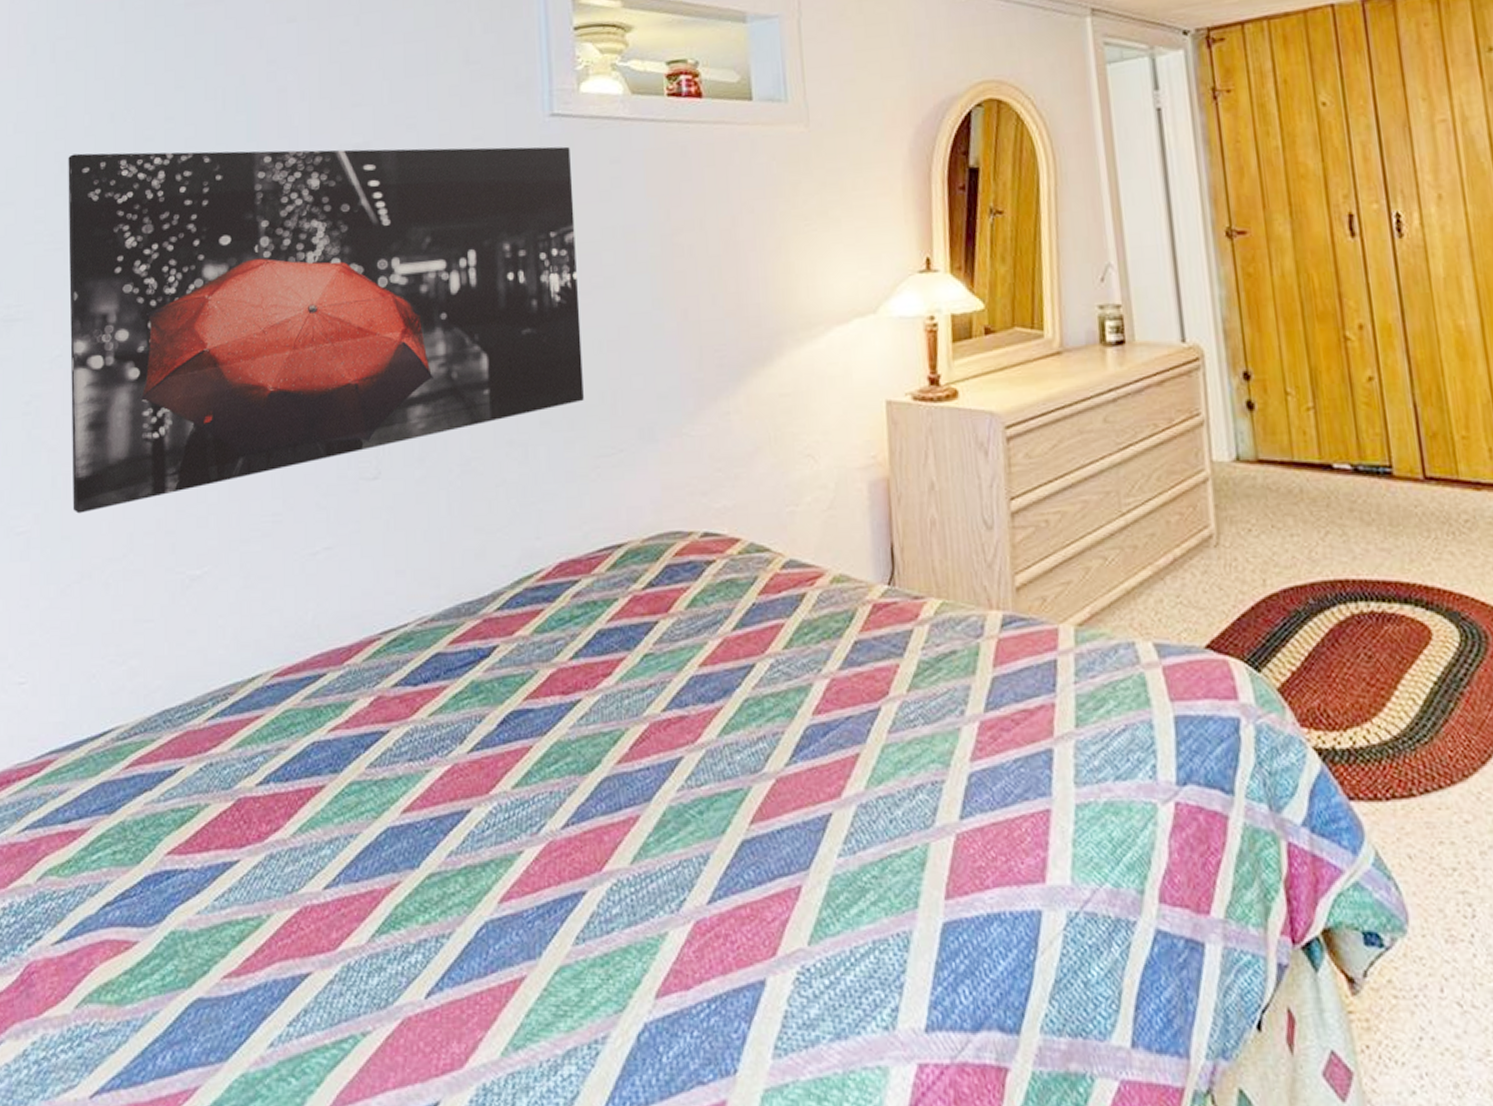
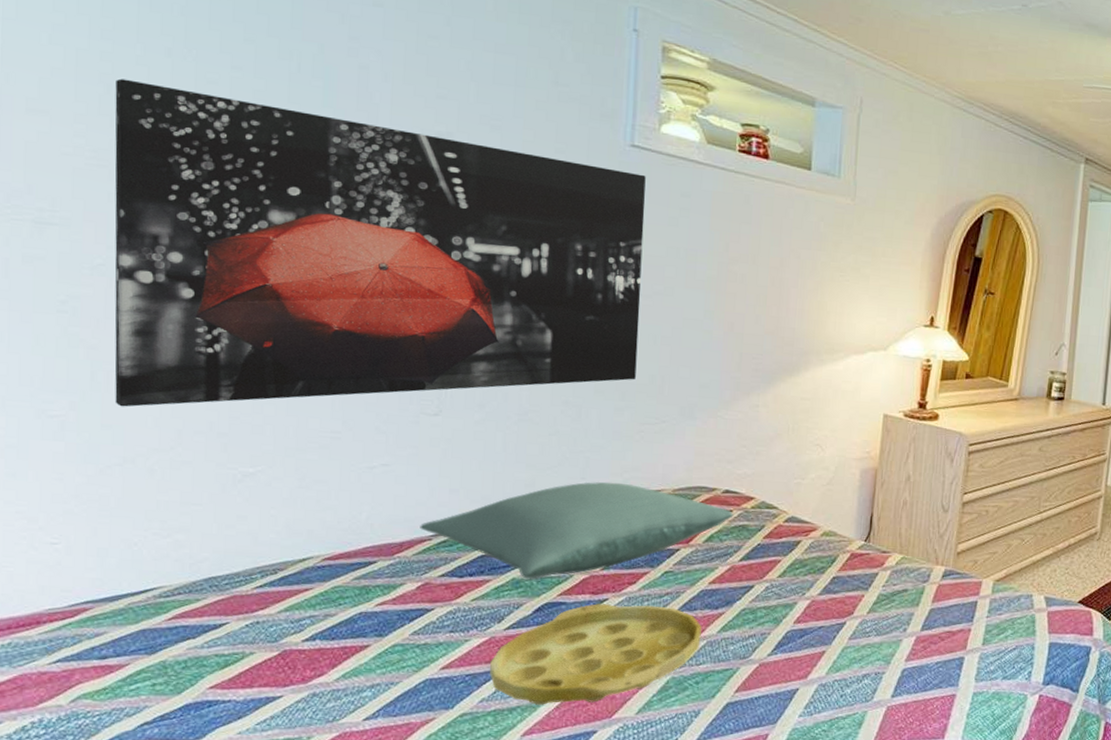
pillow: none [368,538,718,681] -> present [420,482,734,580]
tray: none [456,704,699,857] -> present [490,603,703,705]

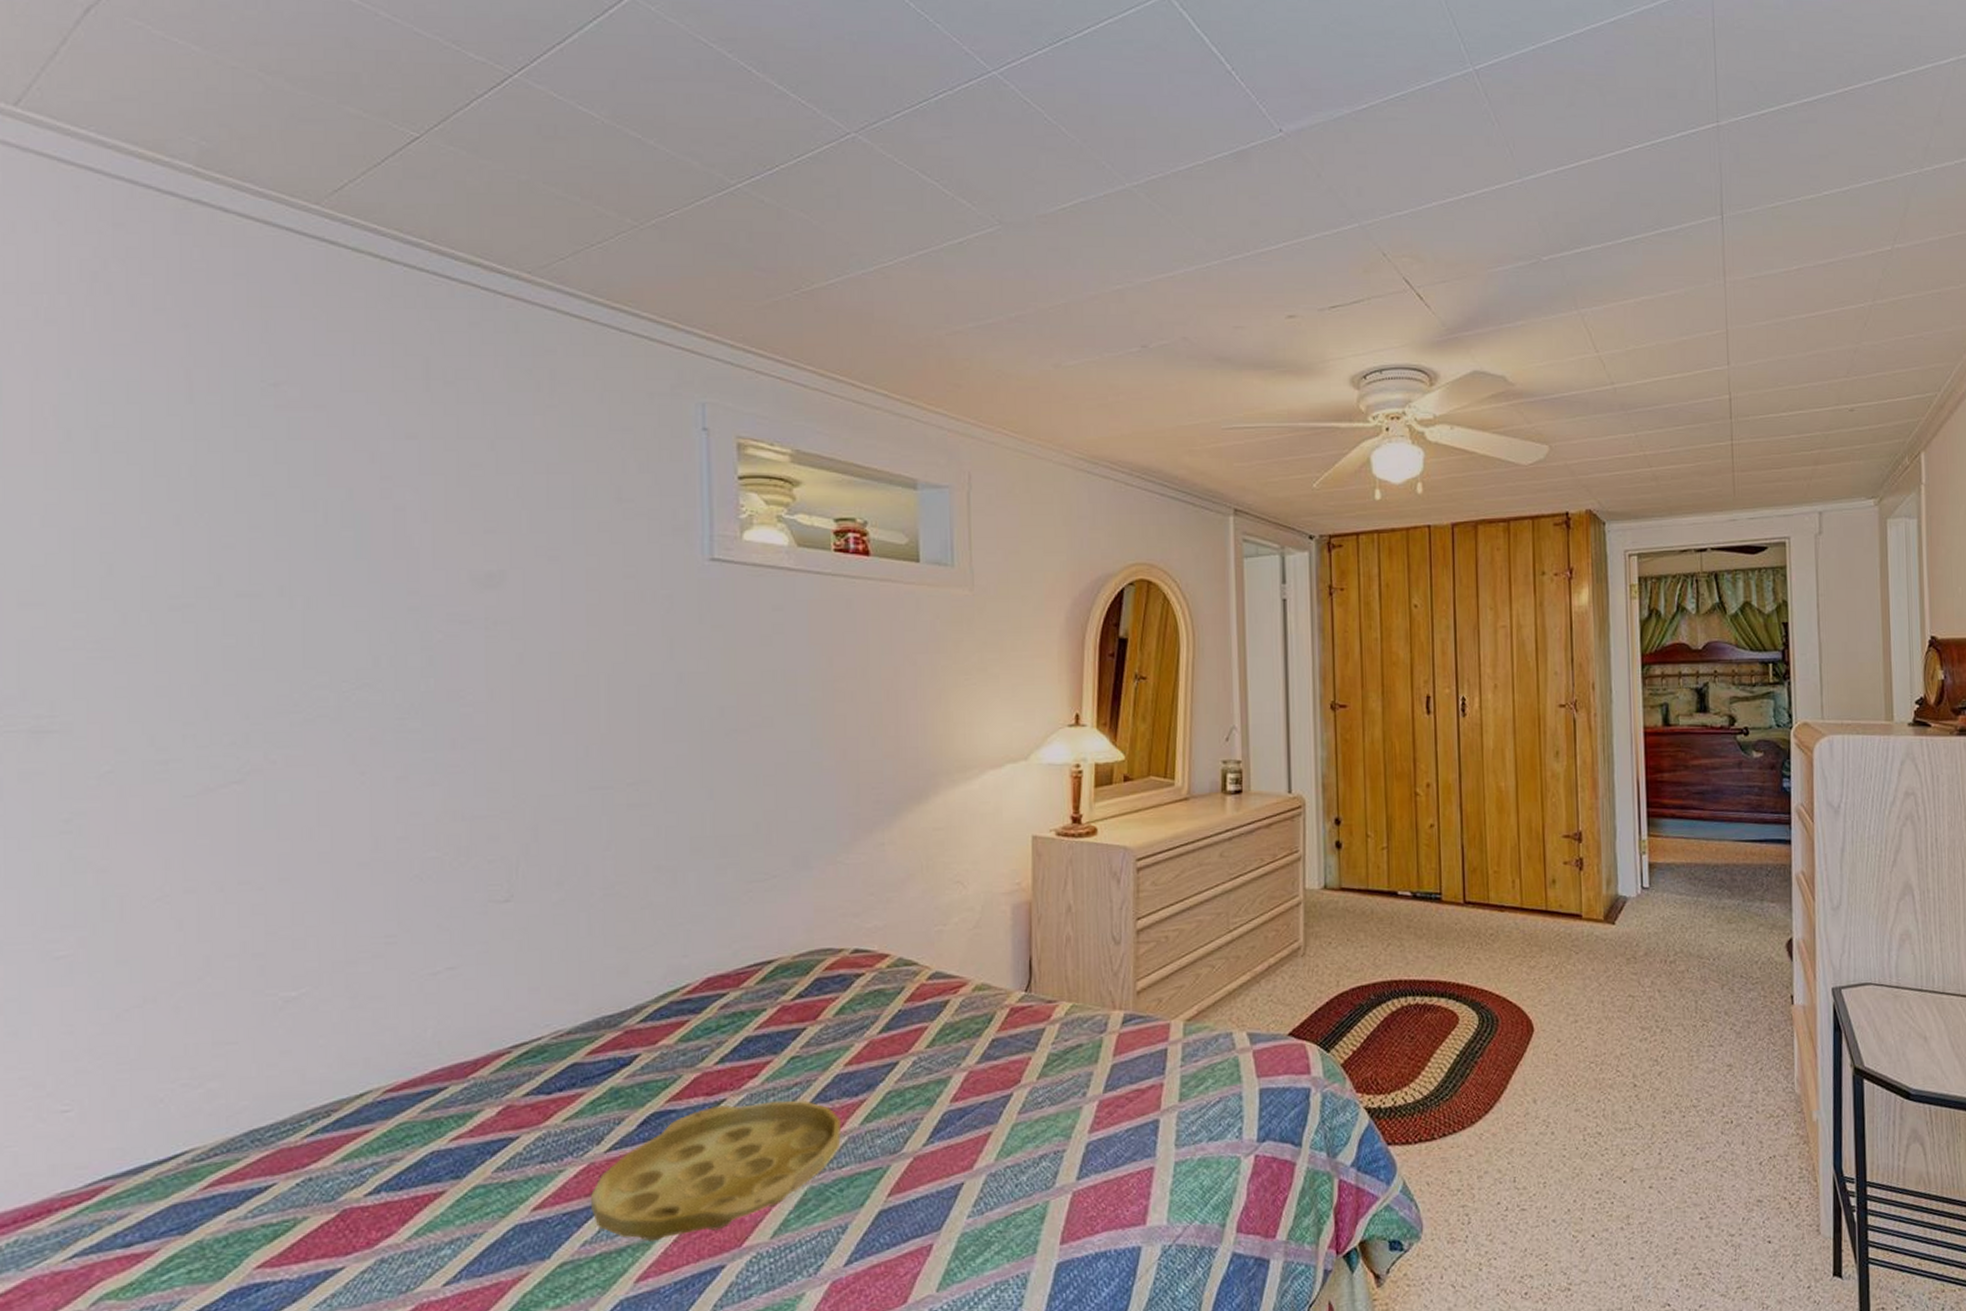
wall art: present [114,78,646,407] -> none [118,556,737,937]
pillow: present [420,482,734,580] -> none [496,956,867,1087]

